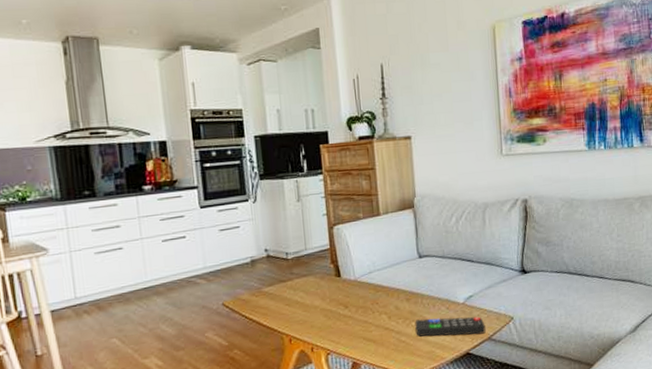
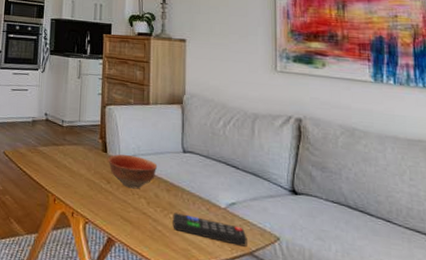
bowl: none [343,272,395,308] -> present [108,154,158,189]

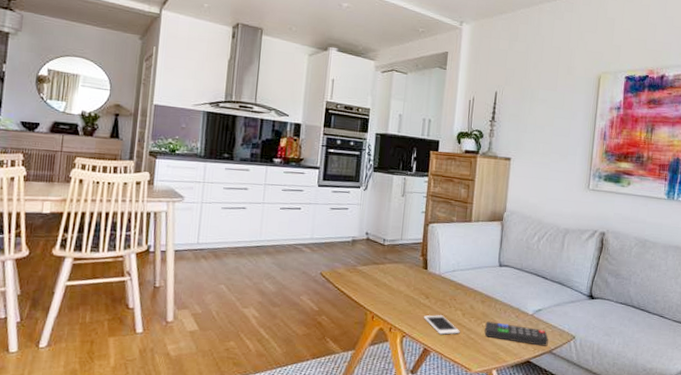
cell phone: none [105,201,146,225] -> present [423,315,460,335]
bowl: present [108,154,158,189] -> none [428,270,475,302]

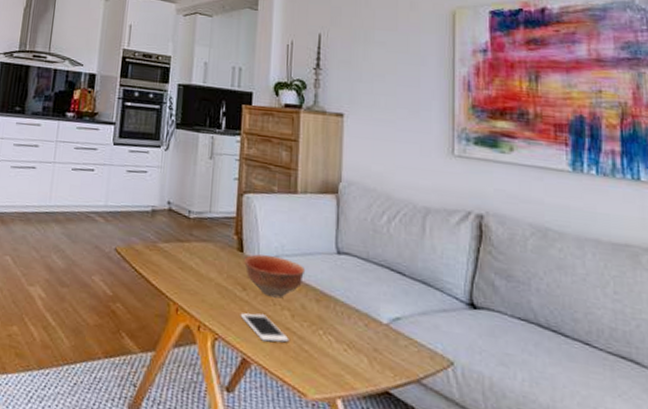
bowl: none [428,270,475,302] -> present [244,254,306,299]
remote control: present [484,321,549,346] -> none [322,328,414,373]

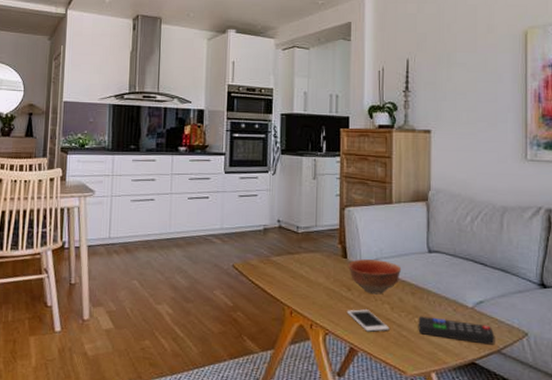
remote control: none [322,328,414,373] -> present [418,316,495,345]

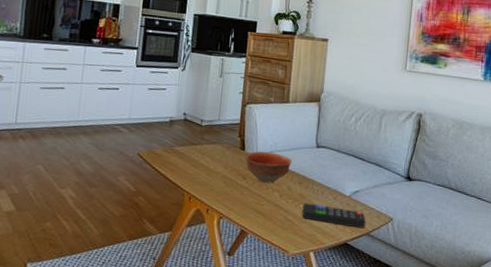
cell phone: present [346,309,390,332] -> none [240,196,277,216]

